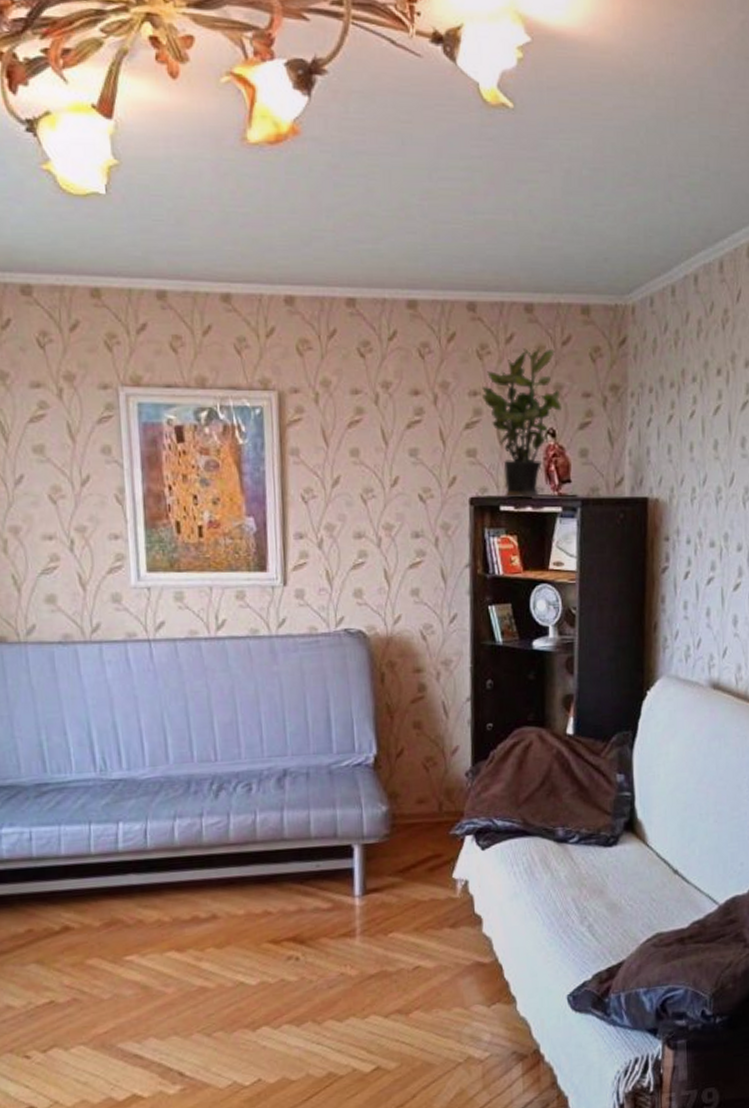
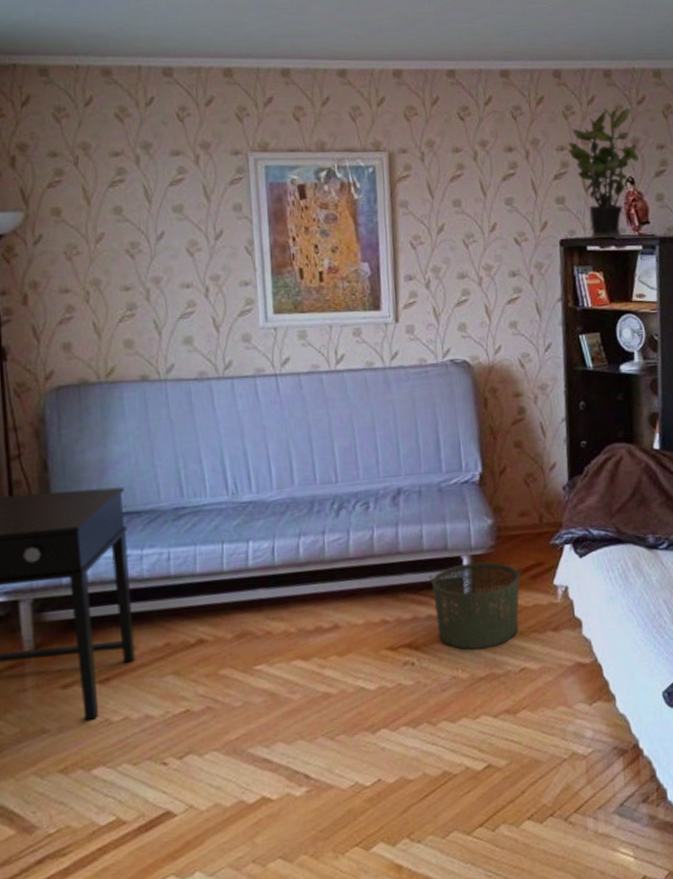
basket: none [317,851,419,945] -> present [430,562,522,650]

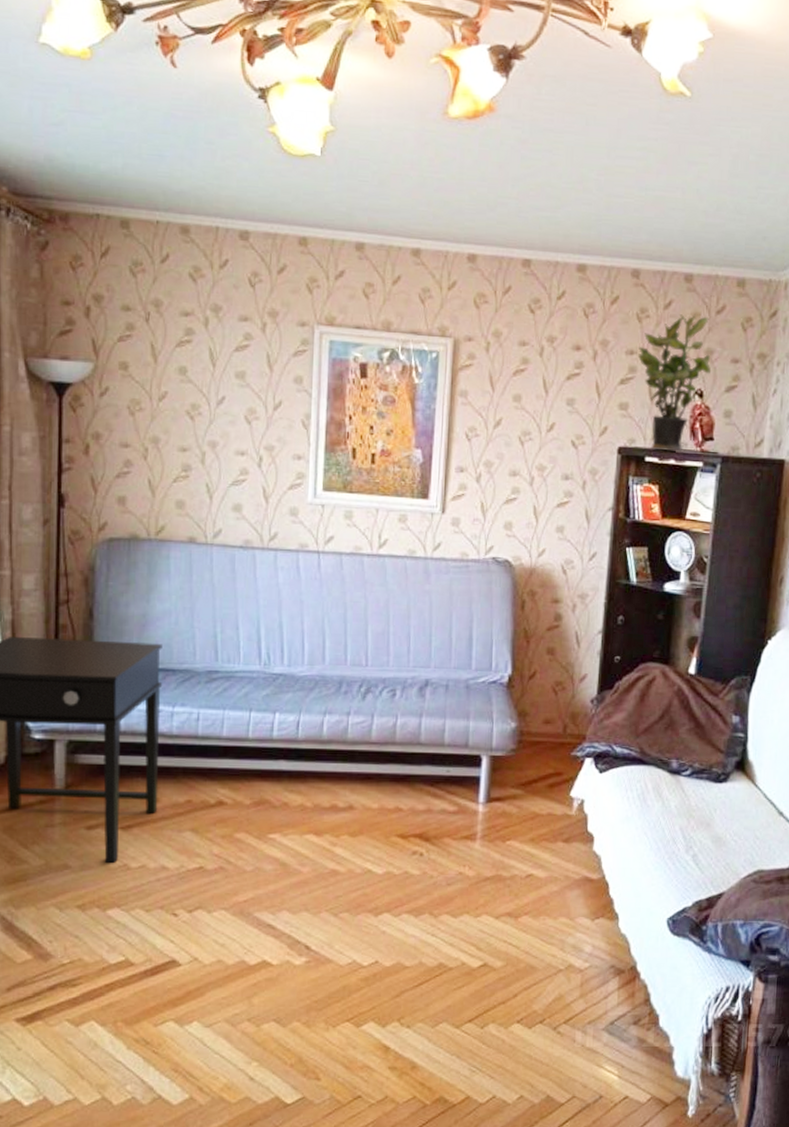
basket: present [430,562,522,650] -> none [447,763,540,849]

